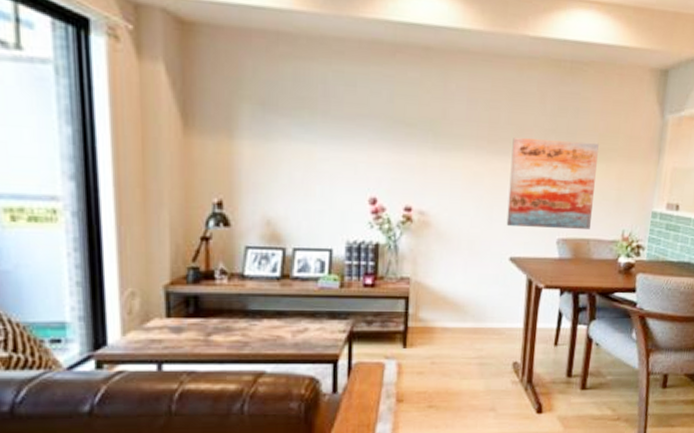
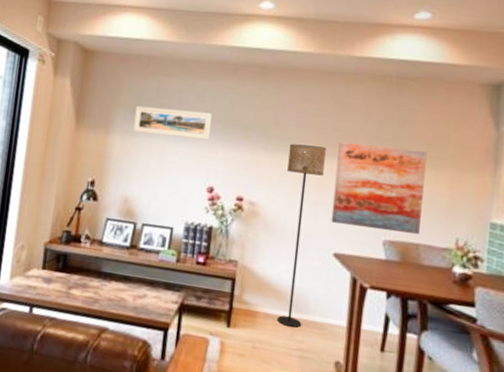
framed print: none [267,100,367,142] -> present [133,106,212,140]
floor lamp: none [455,141,500,338] -> present [276,143,326,328]

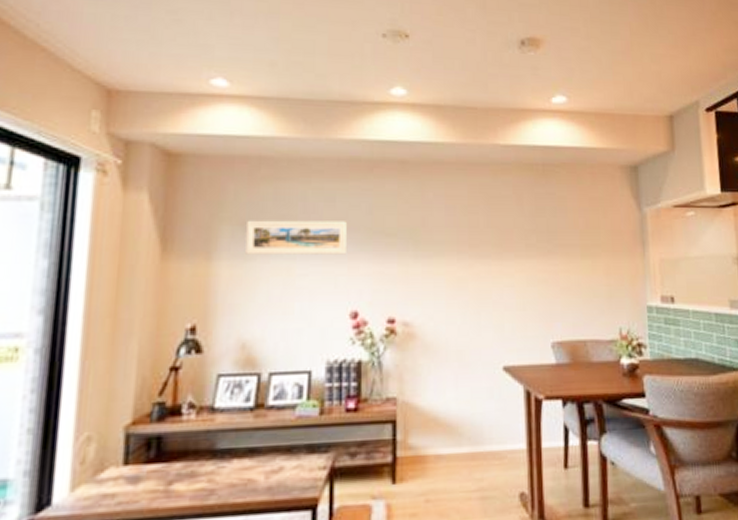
floor lamp: present [276,143,326,328] -> none [442,247,482,466]
wall art: present [331,142,427,234] -> none [494,239,585,332]

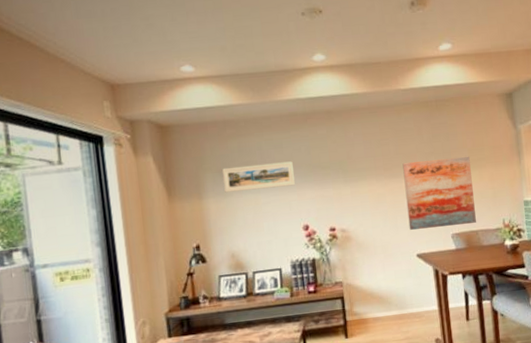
wall art: none [494,239,585,332] -> present [402,156,476,230]

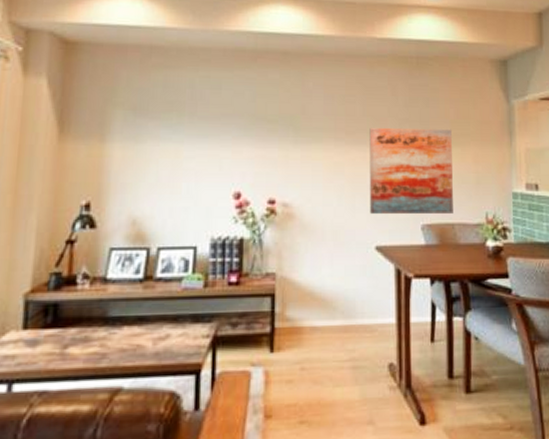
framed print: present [222,161,295,193] -> none [137,105,231,139]

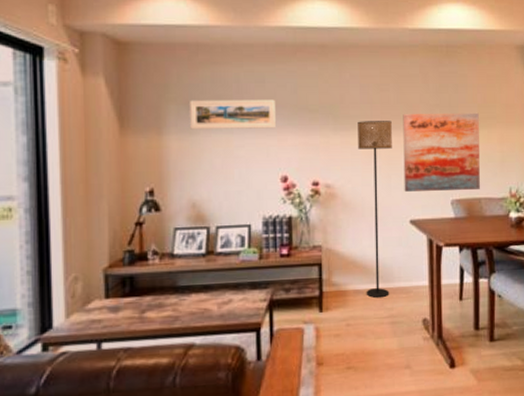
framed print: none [137,105,231,139] -> present [190,99,276,129]
floor lamp: none [320,134,357,338] -> present [358,121,392,298]

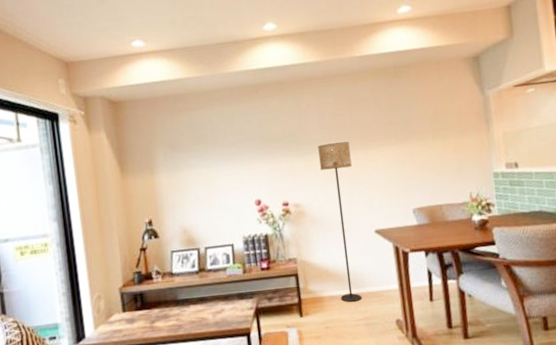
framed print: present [190,99,276,129] -> none [173,134,246,167]
wall art: present [403,112,480,192] -> none [359,125,440,205]

